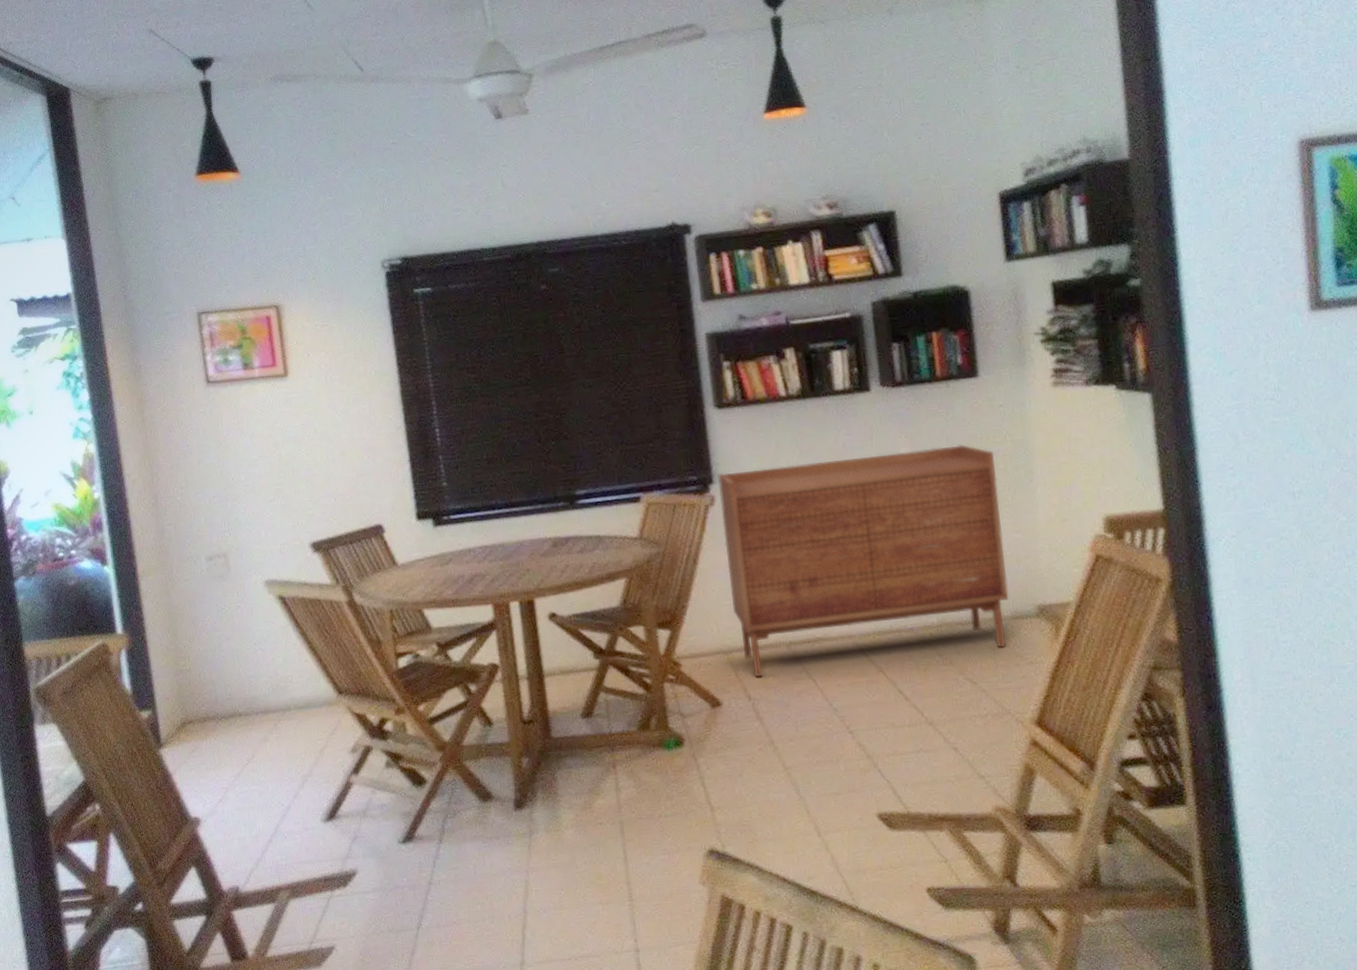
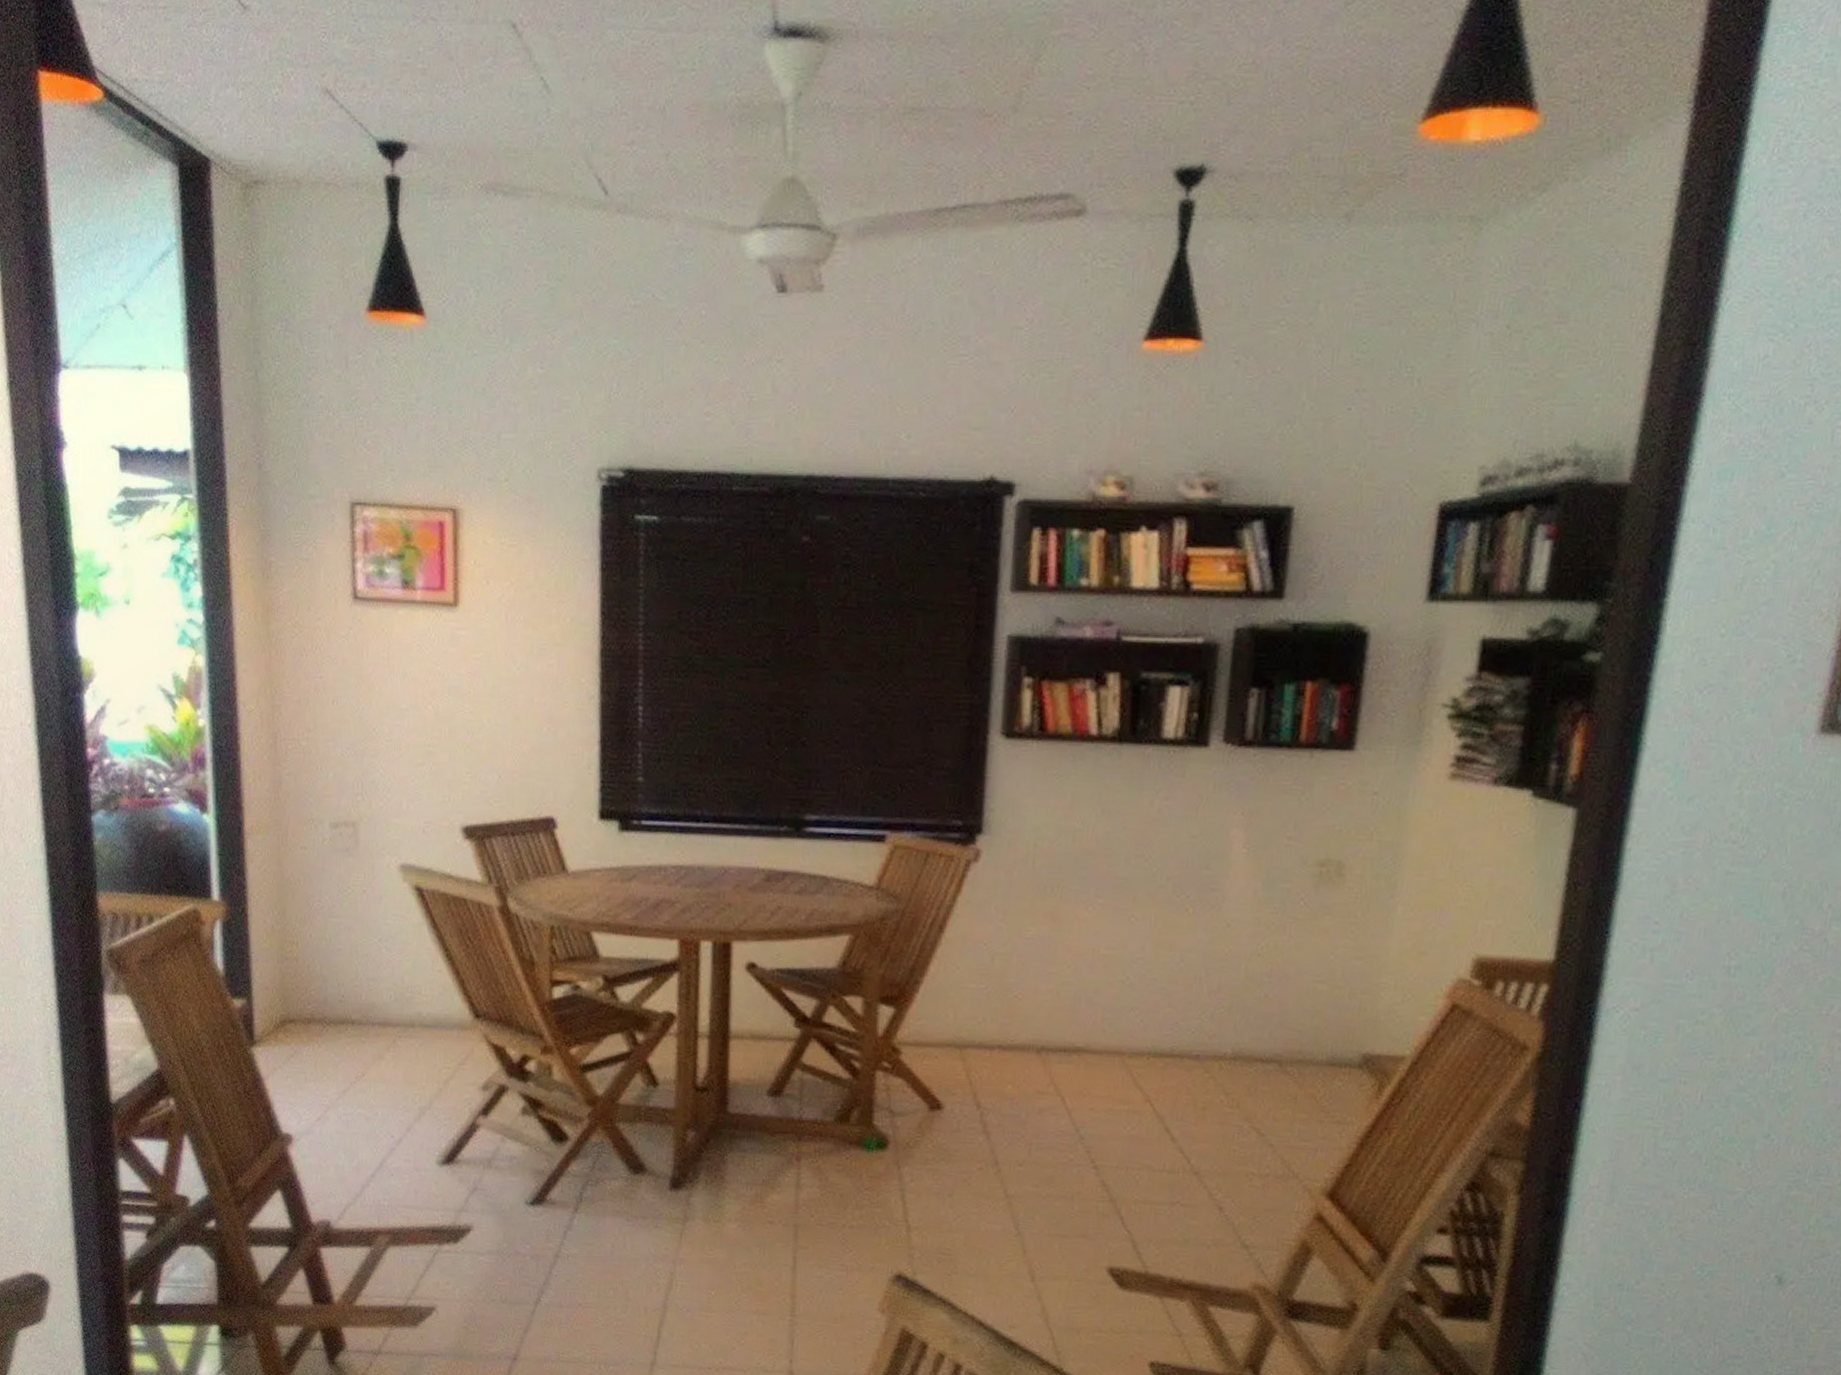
sideboard: present [718,444,1009,678] -> none [978,822,1352,1098]

